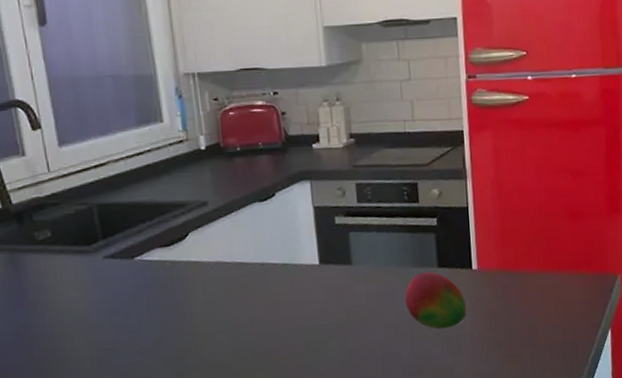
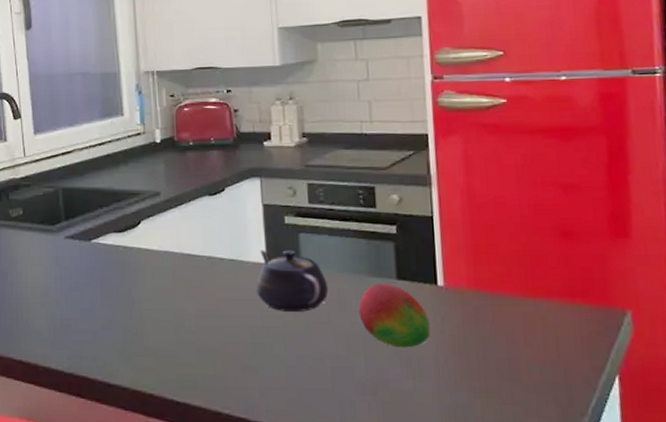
teapot: none [309,249,378,309] -> present [256,250,329,312]

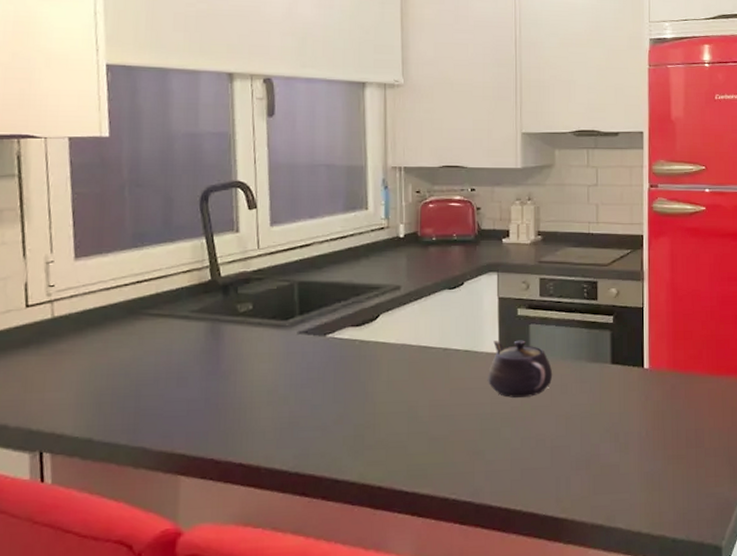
fruit: present [358,283,430,348] -> none [578,367,636,425]

